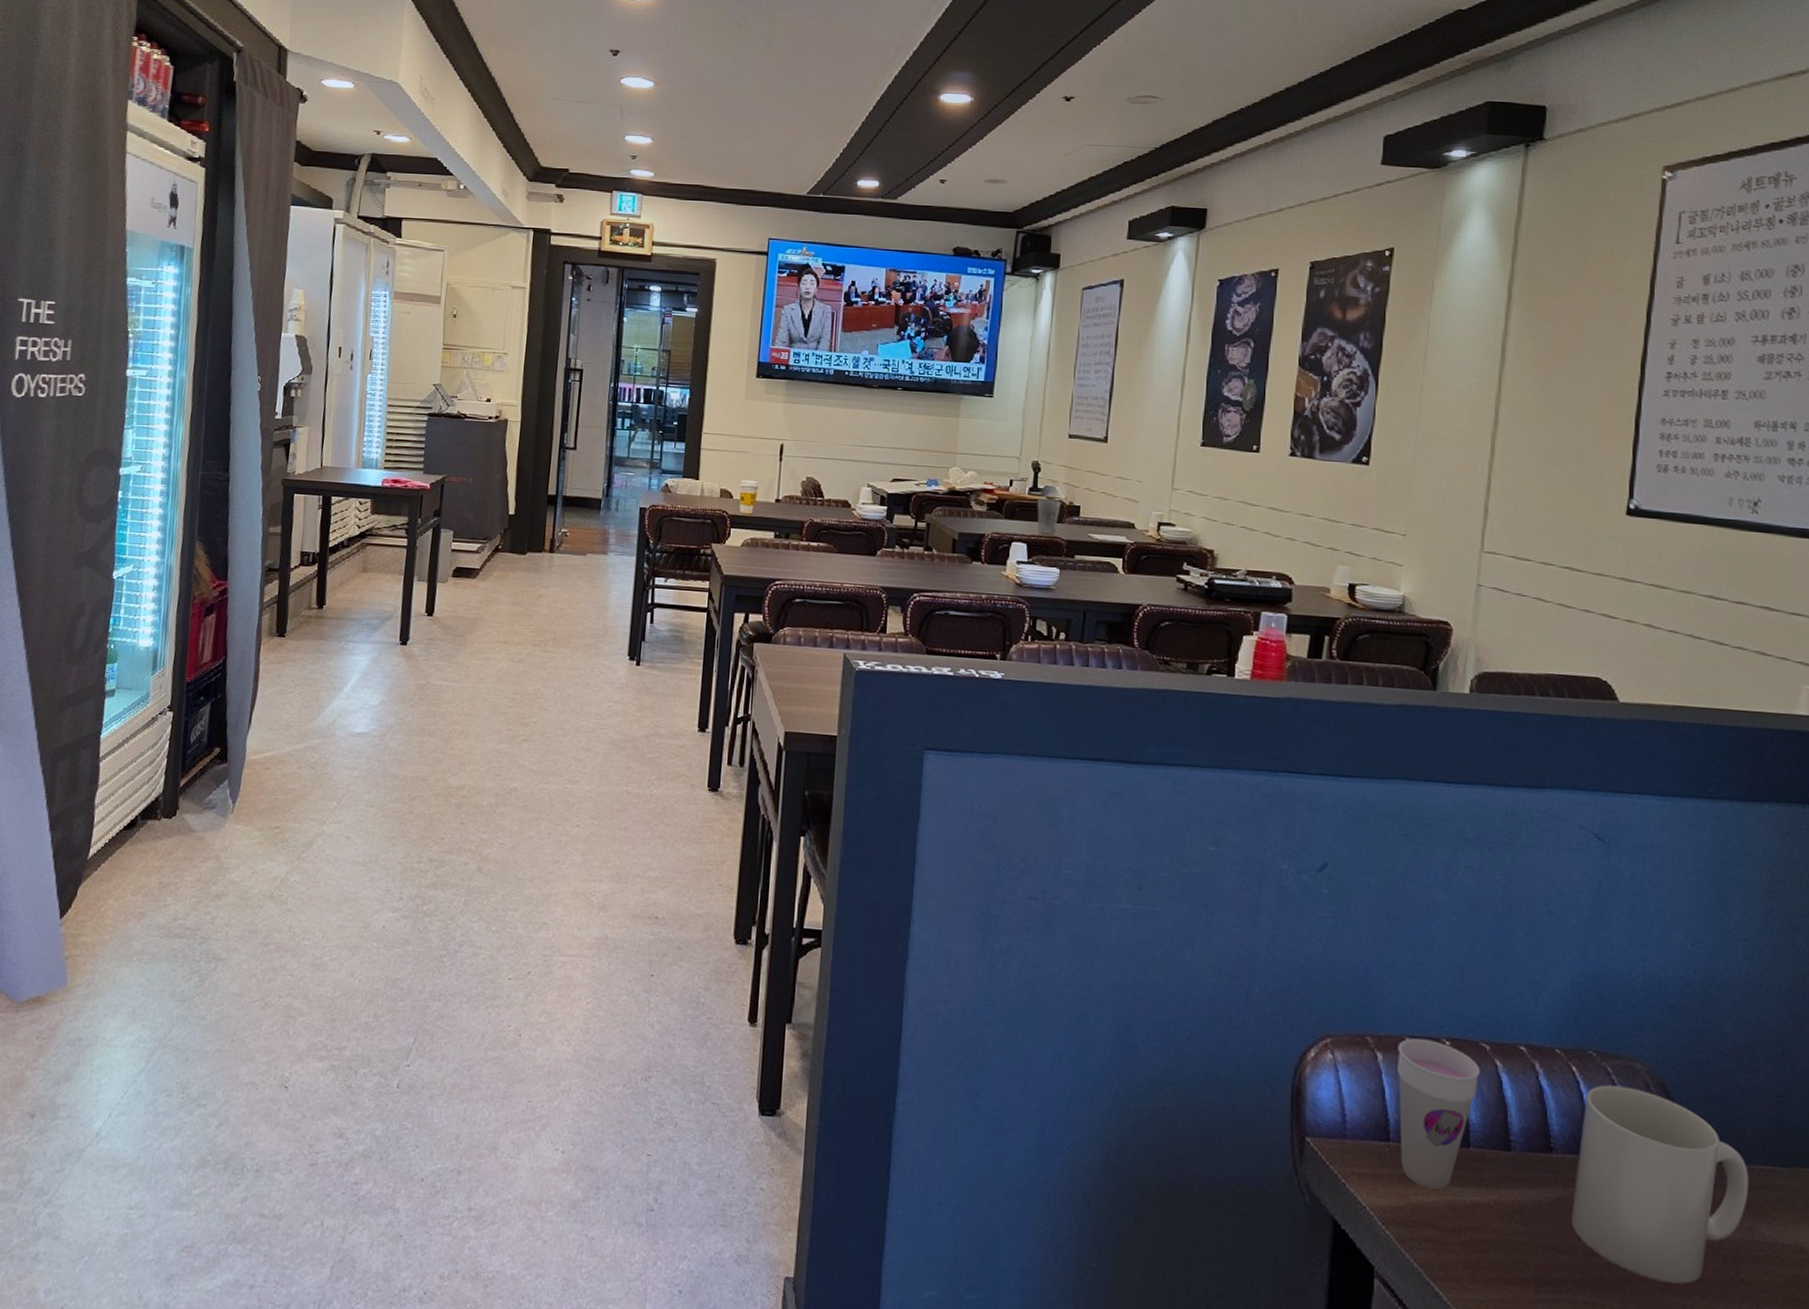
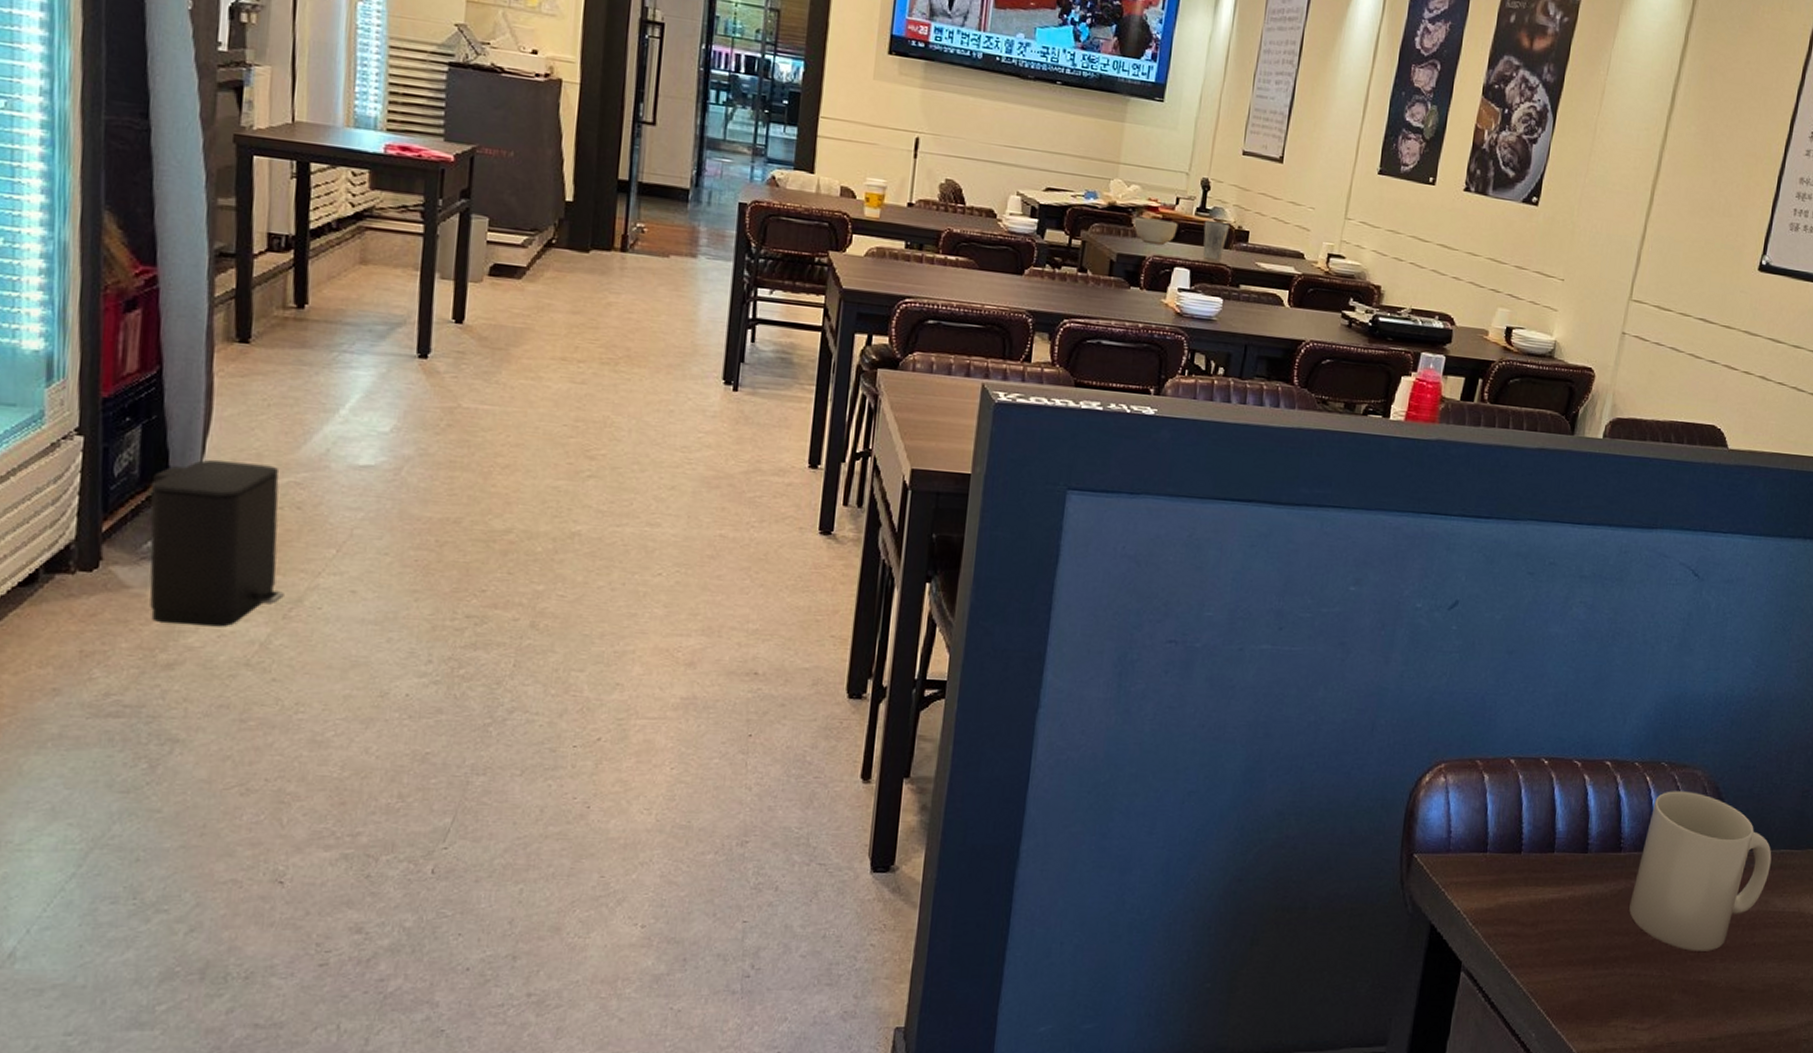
pedal bin: none [208,729,301,865] -> present [149,459,284,627]
bowl: none [972,499,1013,524] -> present [1134,216,1178,246]
cup: present [1398,1038,1481,1190] -> none [1494,760,1571,891]

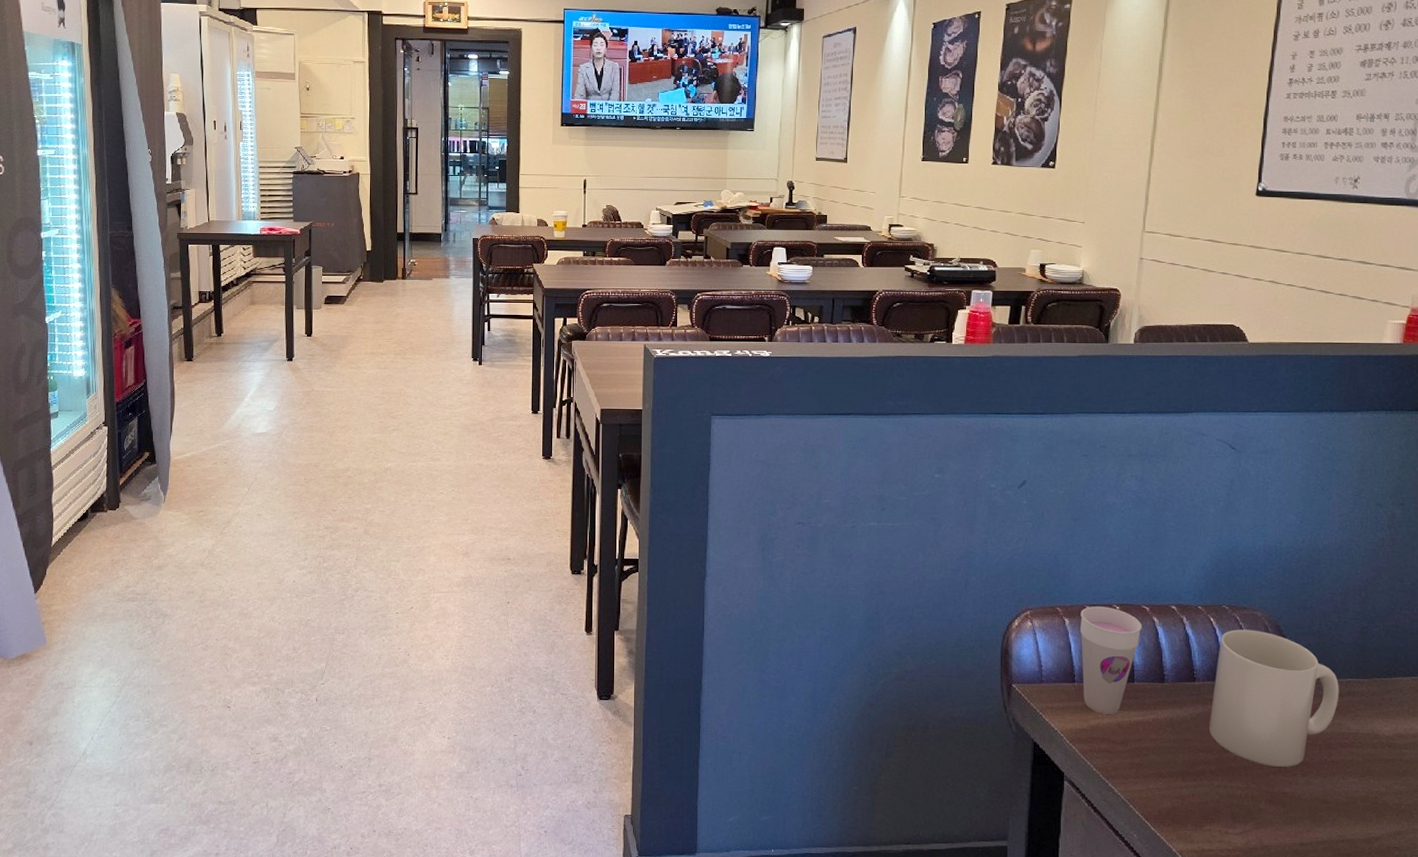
pedal bin: present [149,459,284,627] -> none [144,435,220,542]
bowl: present [1134,216,1178,246] -> none [741,214,773,233]
cup: present [1202,221,1229,262] -> none [792,211,811,240]
cup: none [1494,760,1571,891] -> present [1080,606,1142,714]

